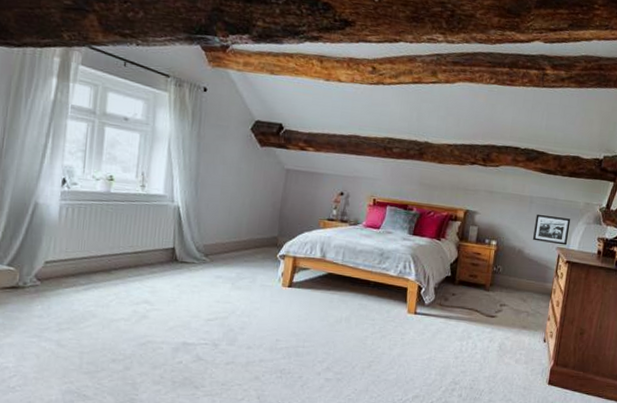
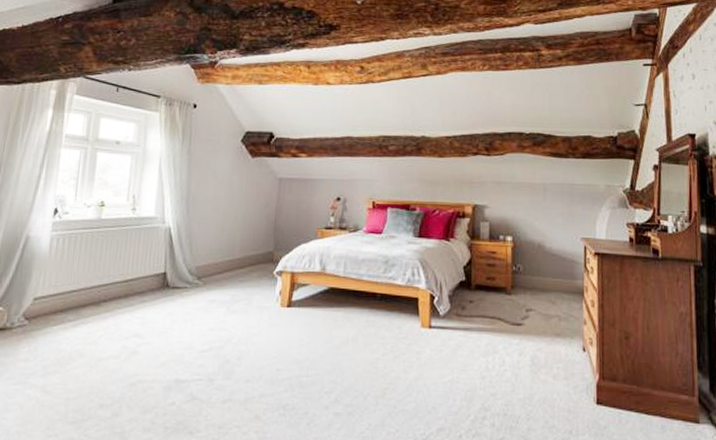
picture frame: present [533,214,571,246] -> none [553,202,593,235]

